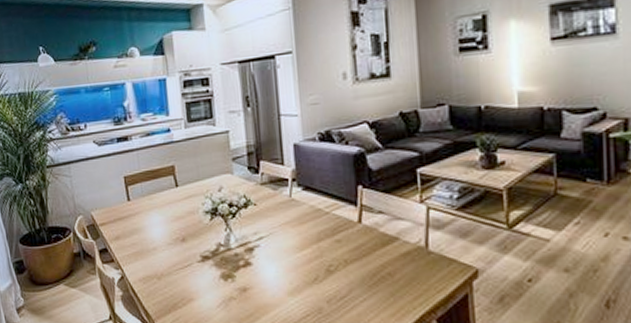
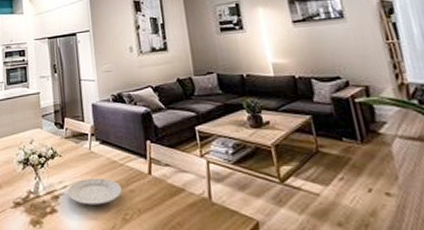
plate: none [262,227,327,257] -> present [66,177,122,205]

